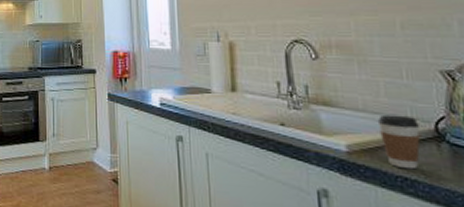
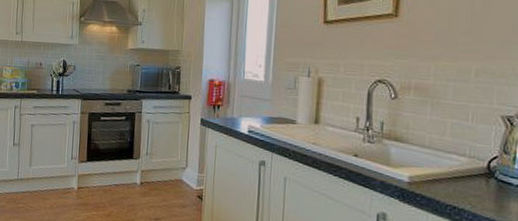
coffee cup: present [377,114,421,170] -> none [439,152,474,200]

